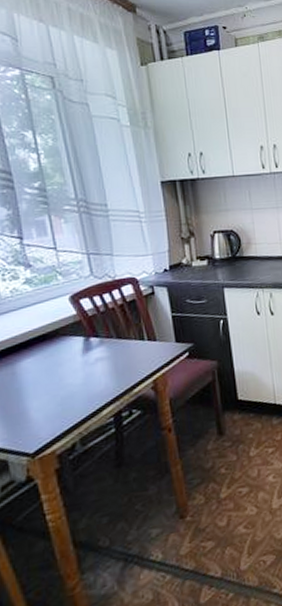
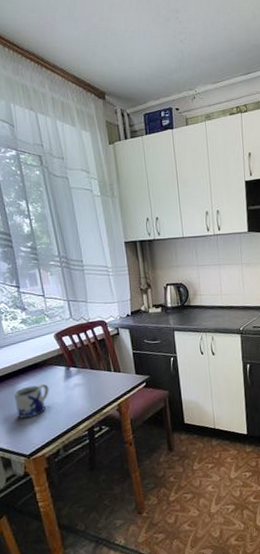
mug: none [14,359,62,406] -> present [14,383,49,418]

